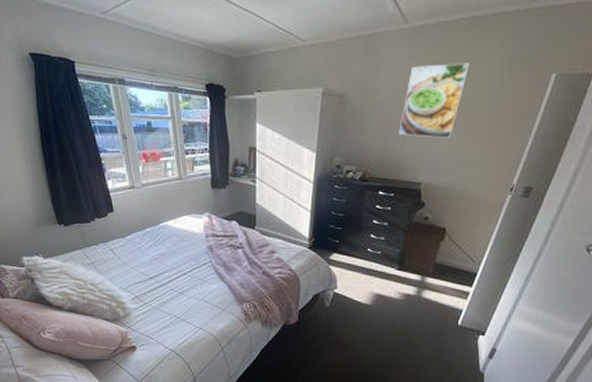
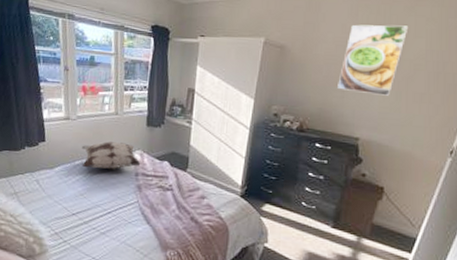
decorative pillow: none [151,207,210,234] -> present [81,141,141,169]

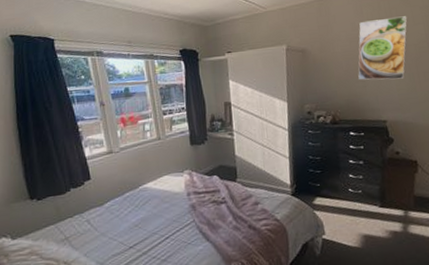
decorative pillow: present [81,141,141,169] -> none [130,165,191,198]

